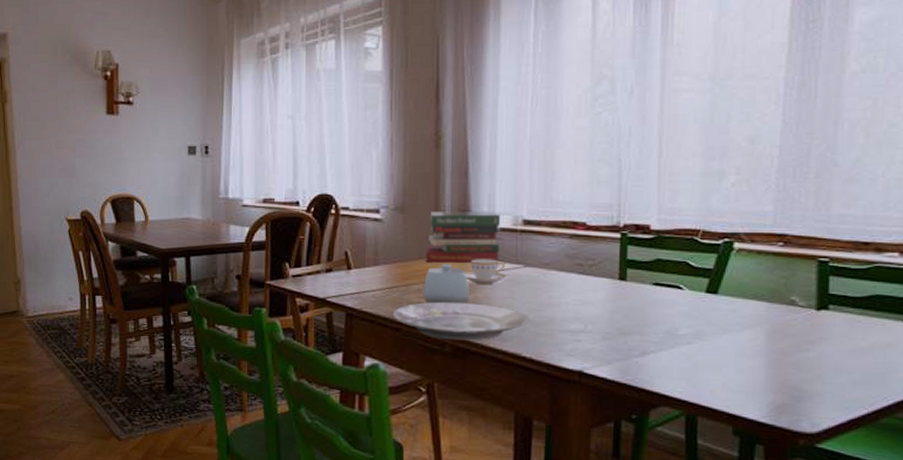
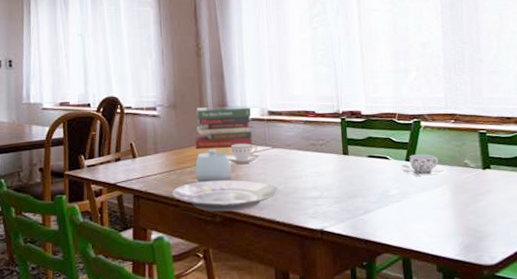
teacup: none [697,285,763,314] -> present [400,154,446,177]

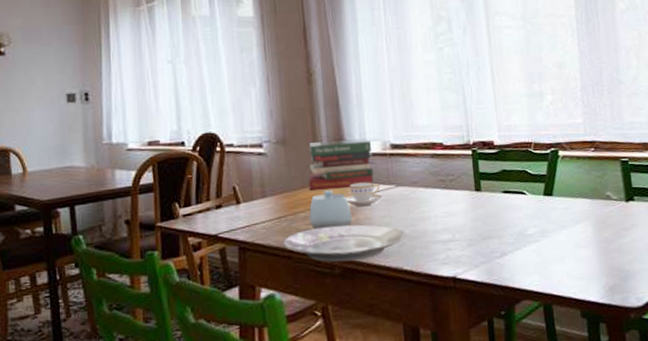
teacup: present [400,154,446,177] -> none [538,187,587,213]

